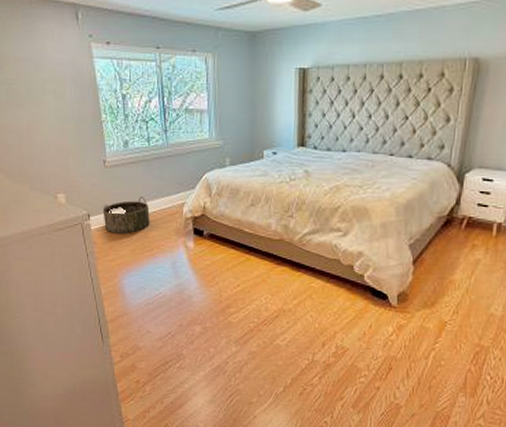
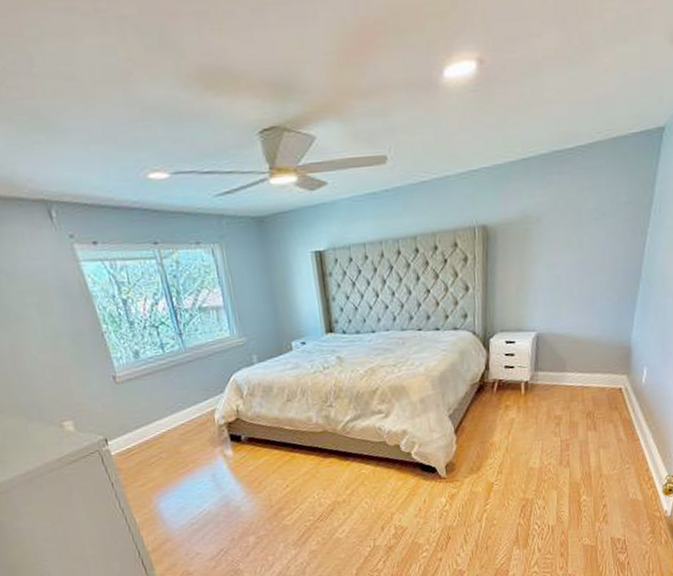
basket: present [102,197,150,234] -> none [121,410,180,456]

